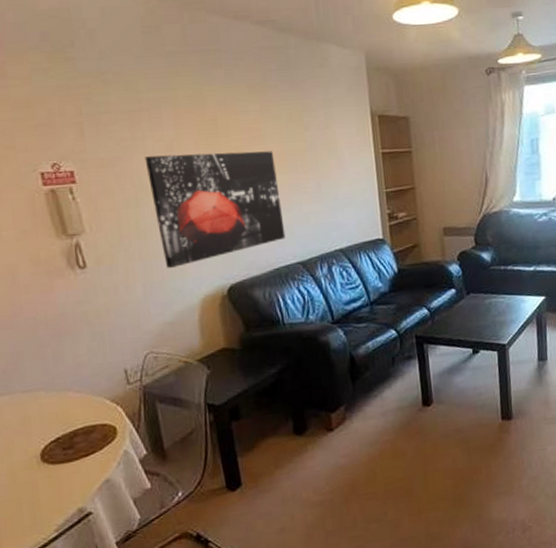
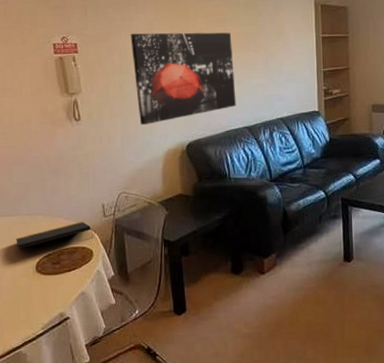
notepad: none [9,392,115,437] -> present [16,221,93,249]

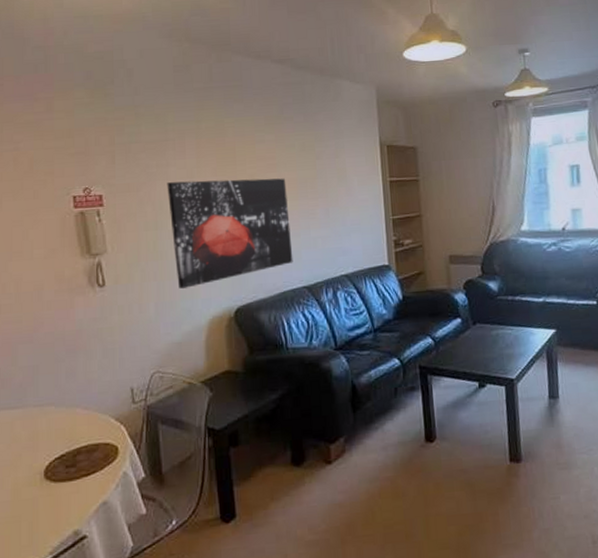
notepad: present [16,221,93,249] -> none [19,410,119,451]

